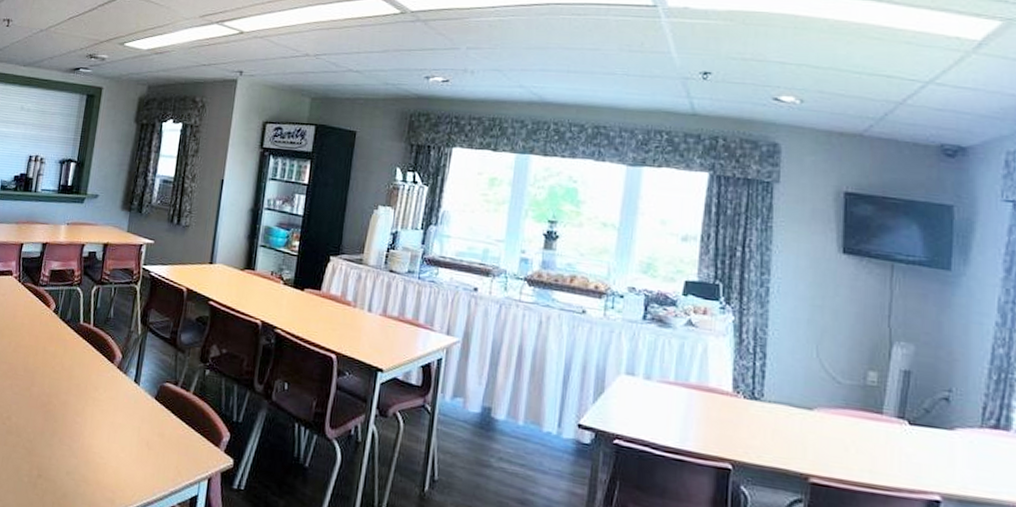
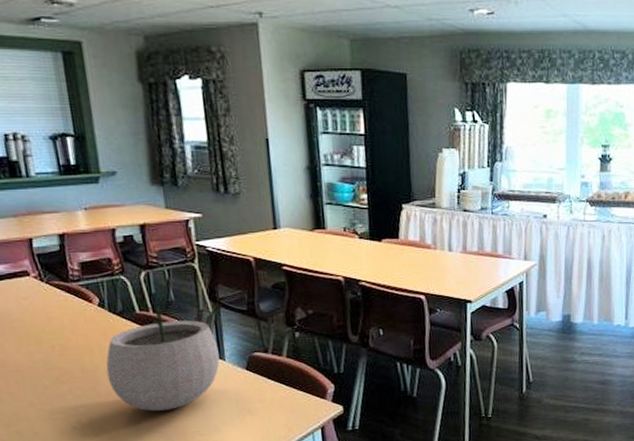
plant pot: none [42,313,137,425] -> present [106,297,220,411]

